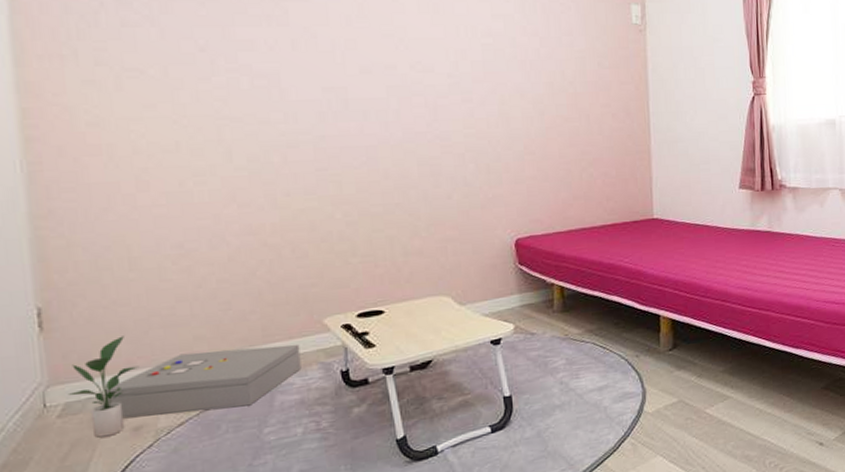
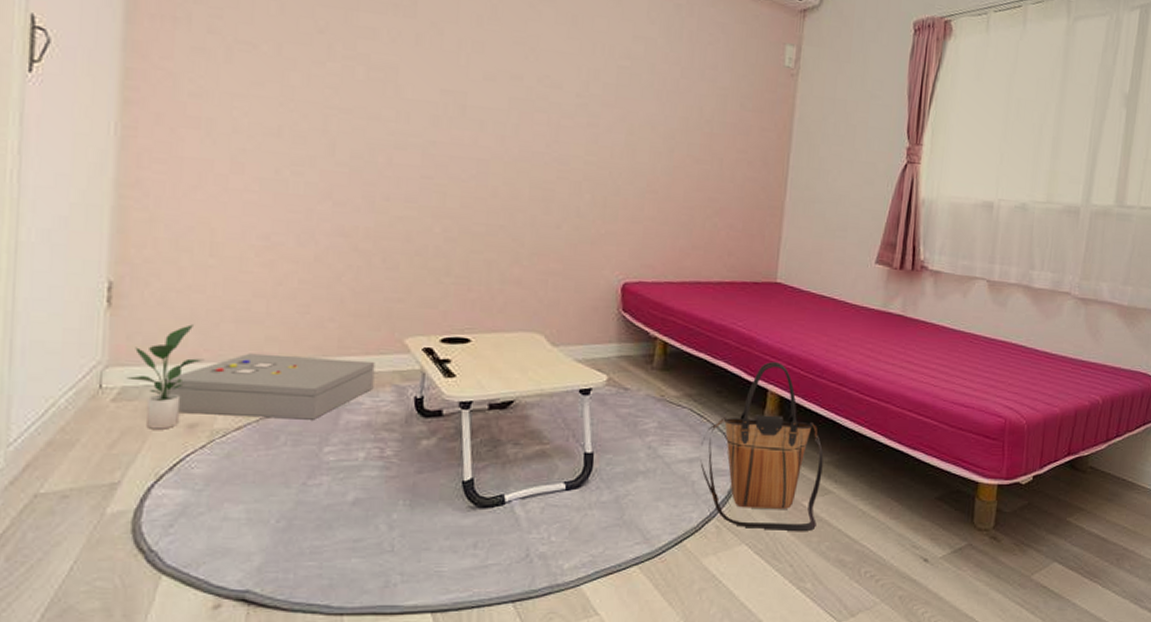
tote bag: none [608,289,721,441] -> present [700,362,824,531]

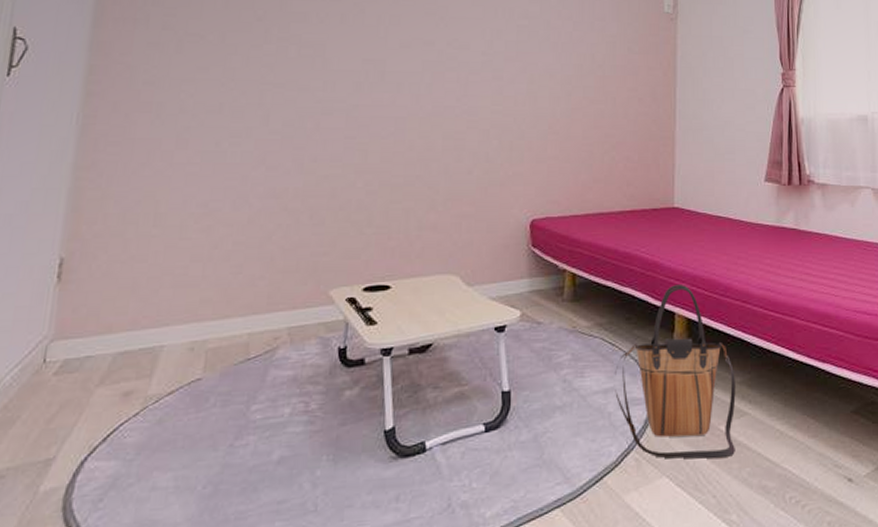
potted plant: present [126,324,205,430] -> none [69,293,143,400]
storage box: present [165,353,375,420] -> none [104,315,302,382]

